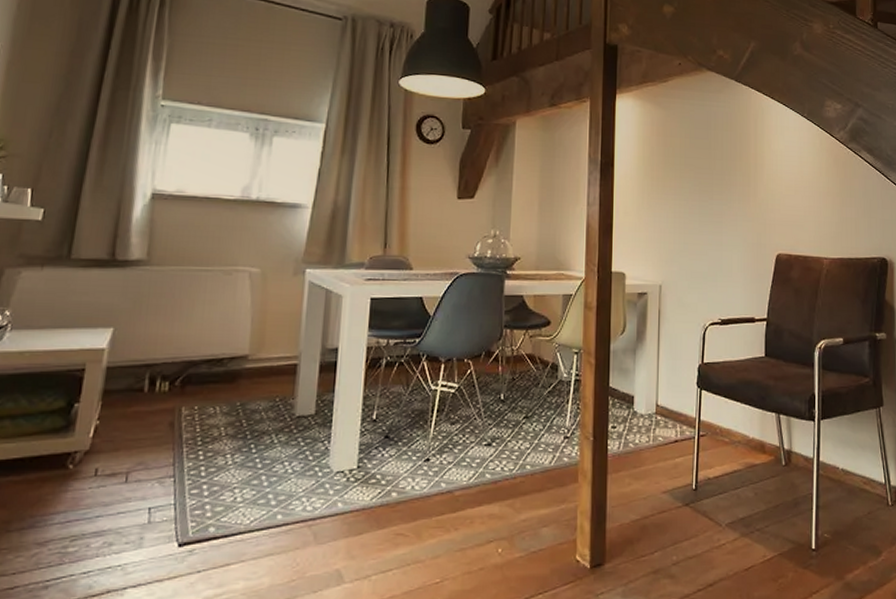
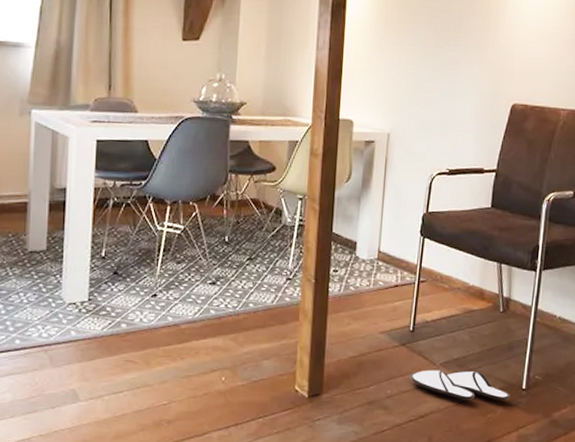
slippers: none [695,531,801,564] -> present [410,369,511,401]

